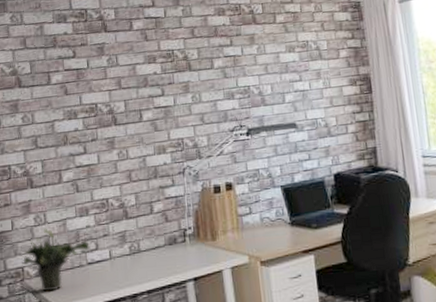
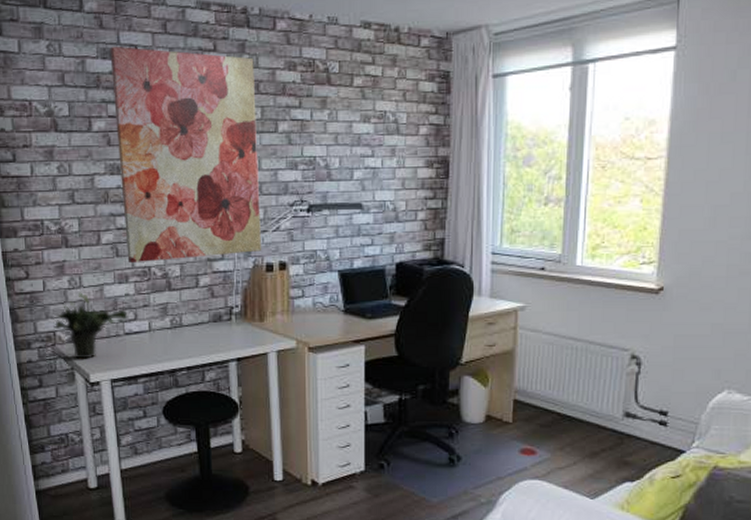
wall art: none [64,8,209,197] -> present [110,46,262,264]

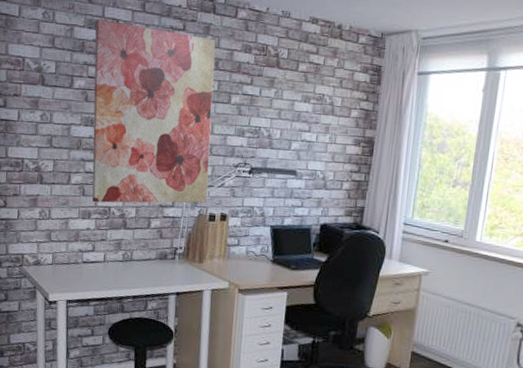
potted plant: present [53,292,128,359] -> none [23,223,87,281]

